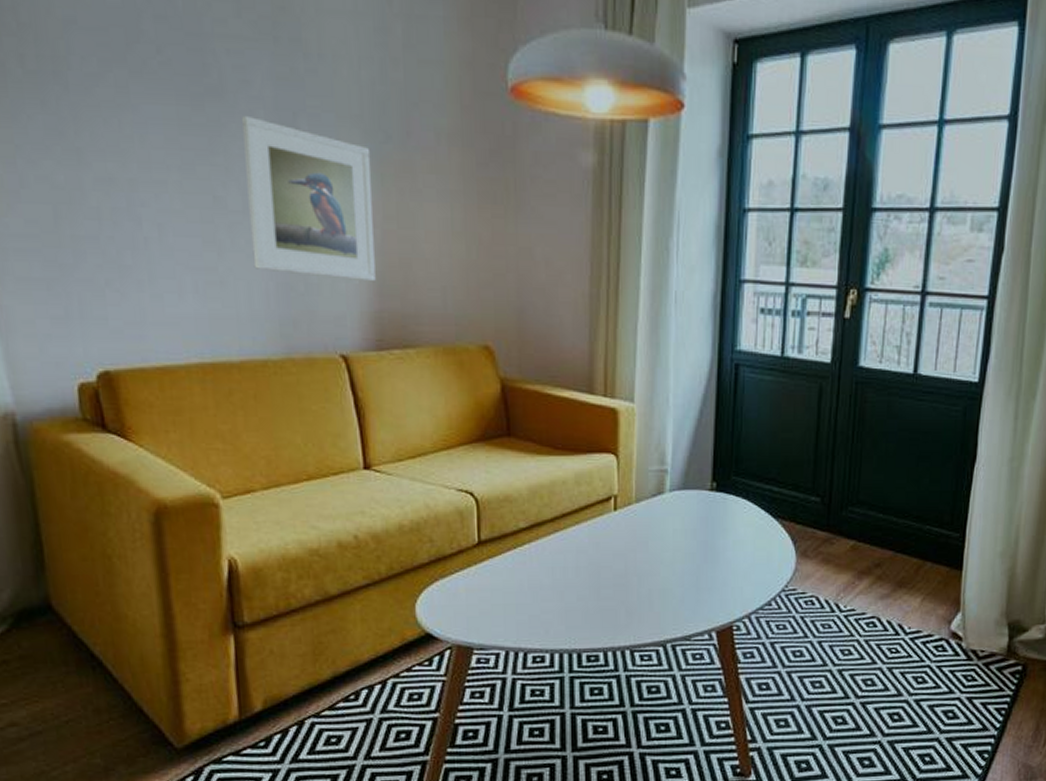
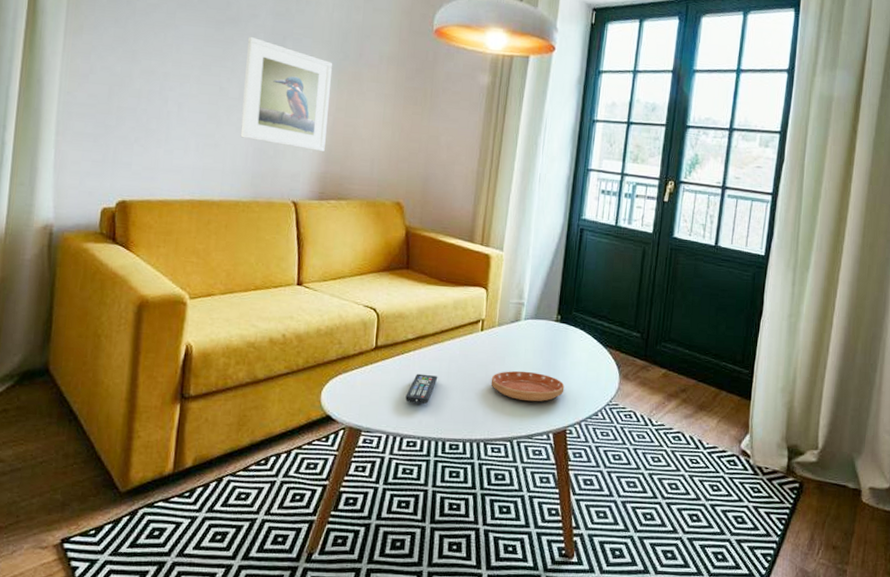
remote control: none [525,571,564,609] -> present [405,373,438,404]
saucer: none [632,557,727,595] -> present [491,370,565,402]

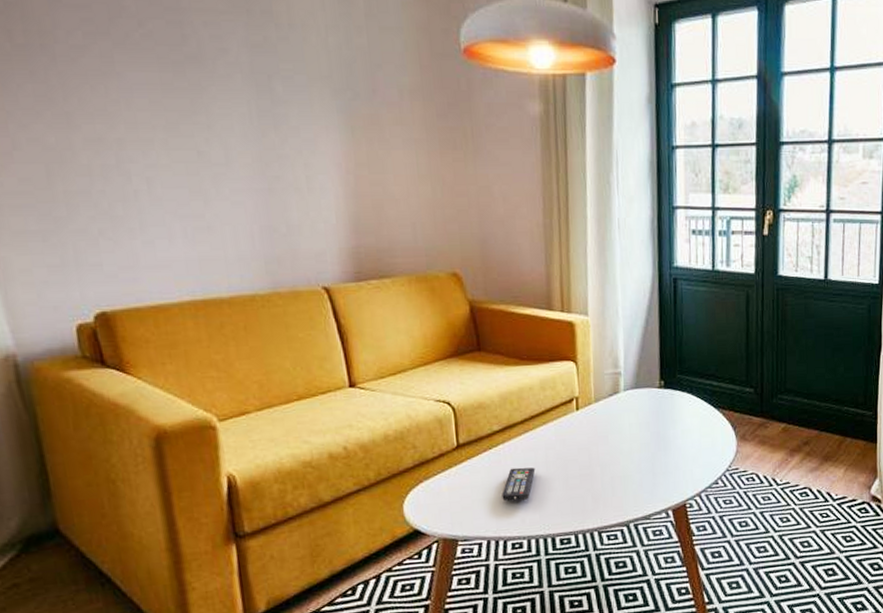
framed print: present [240,36,333,152] -> none [221,79,351,222]
saucer: present [491,370,565,402] -> none [595,447,679,480]

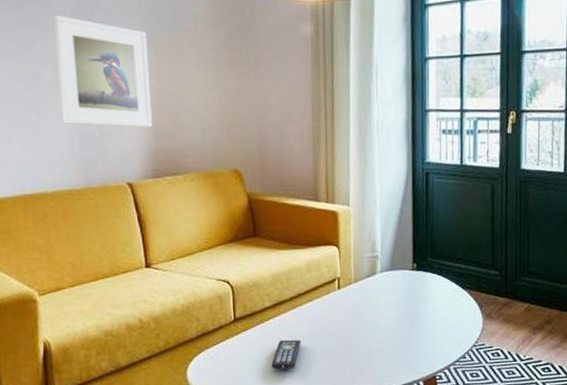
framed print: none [221,79,351,222] -> present [54,14,152,128]

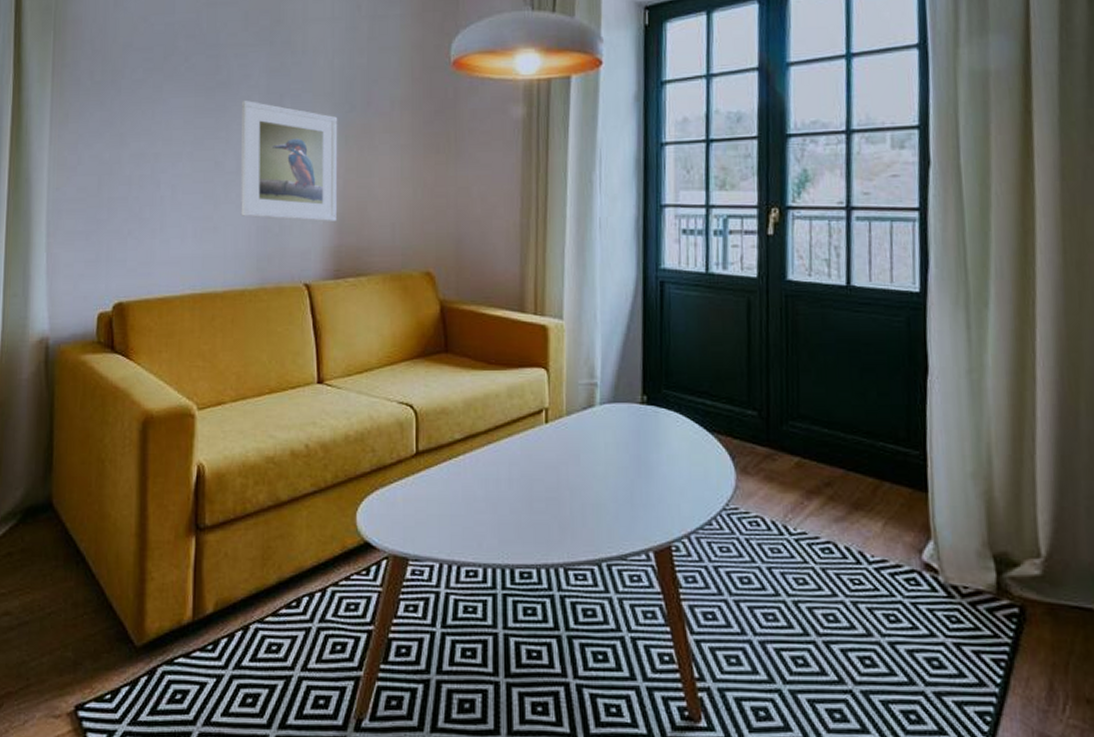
remote control: present [271,339,301,370] -> none [459,483,497,521]

